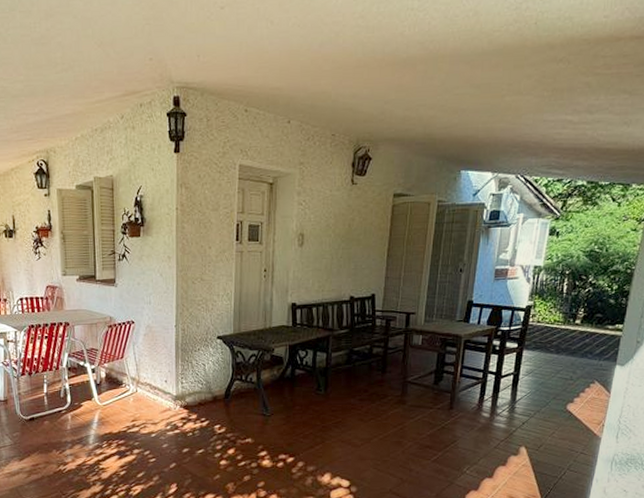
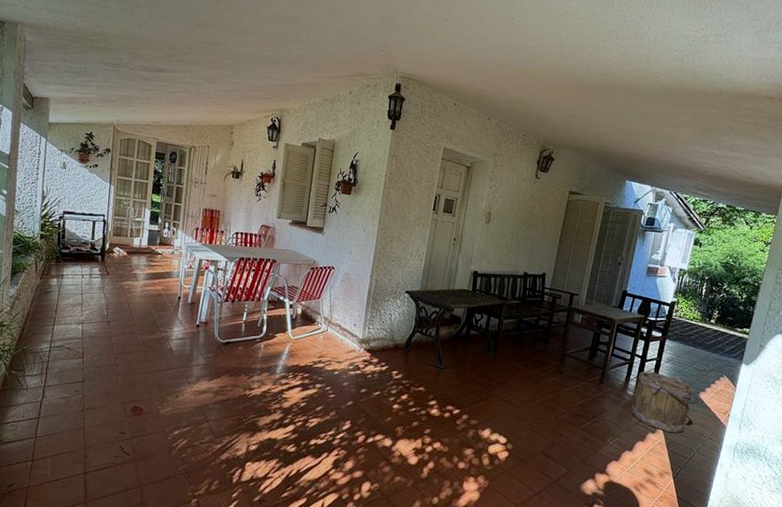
bucket: none [489,388,568,453] -> present [632,371,700,434]

